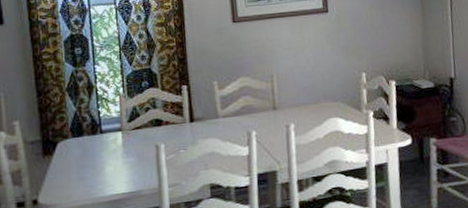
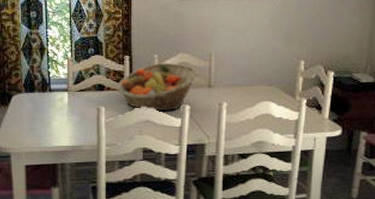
fruit basket: none [177,88,261,142] -> present [118,63,198,111]

